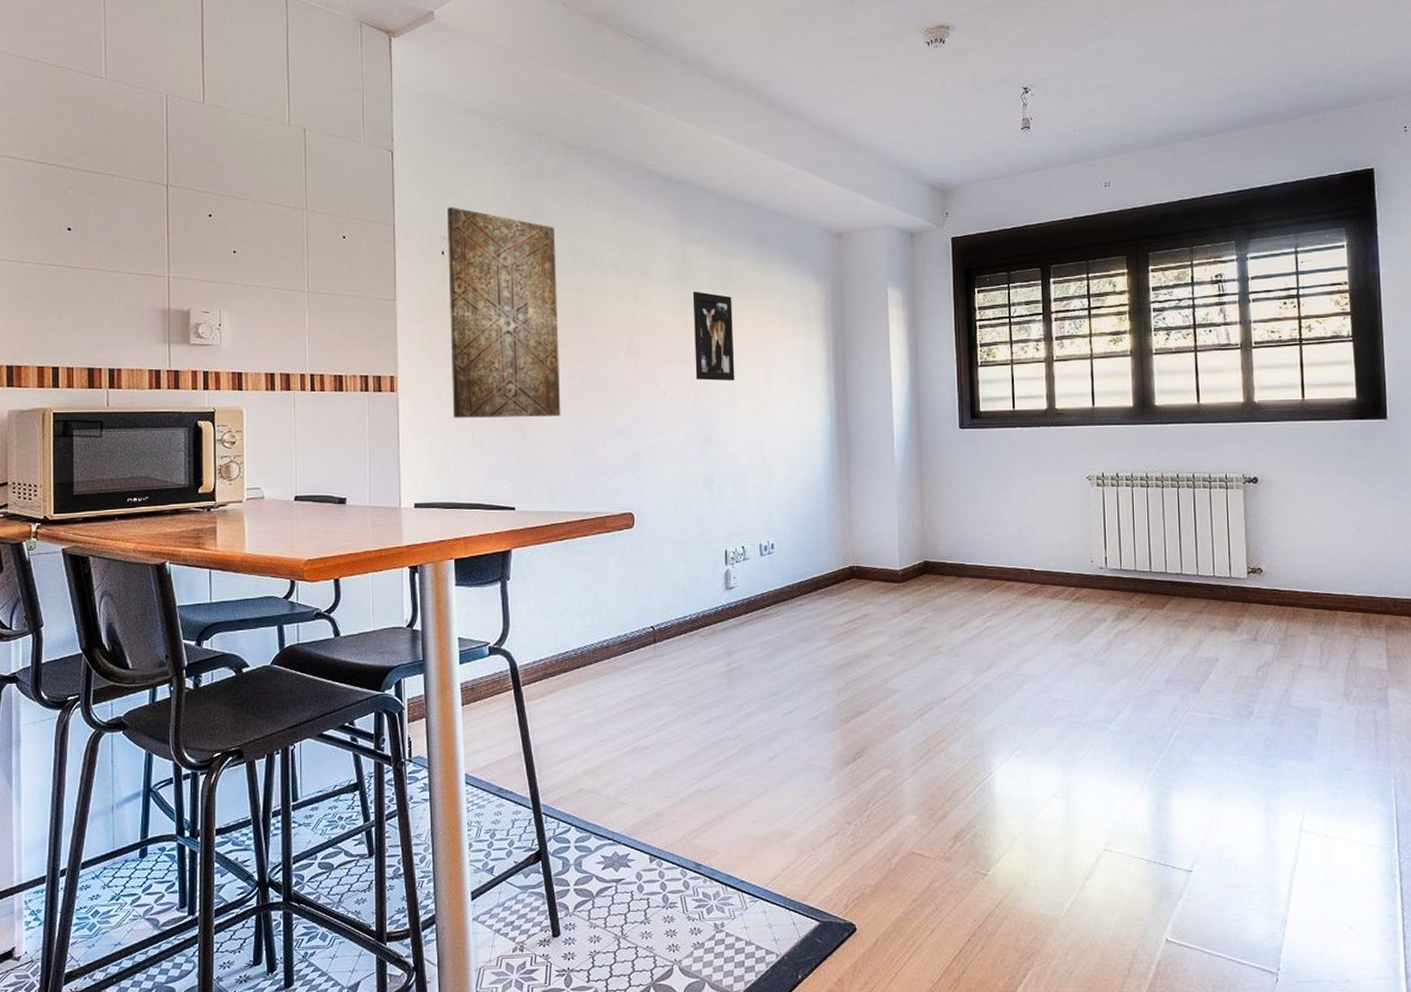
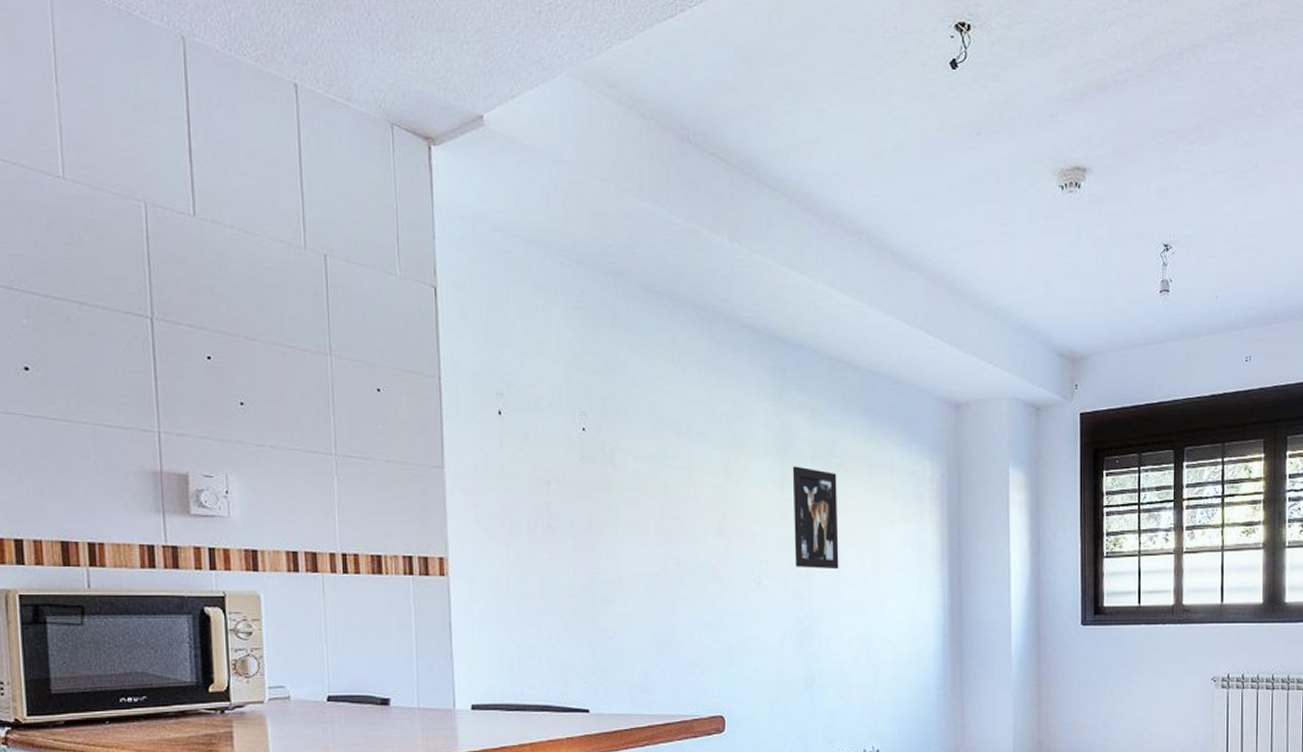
wall art: present [447,207,561,418] -> none [504,358,642,607]

